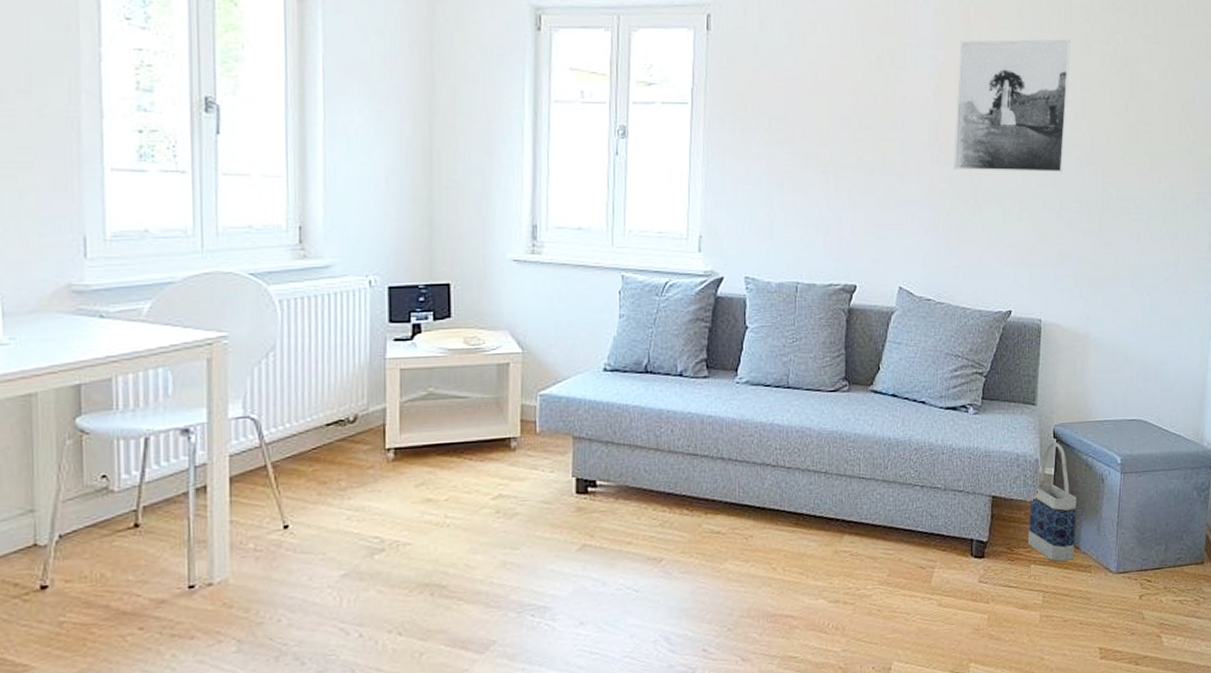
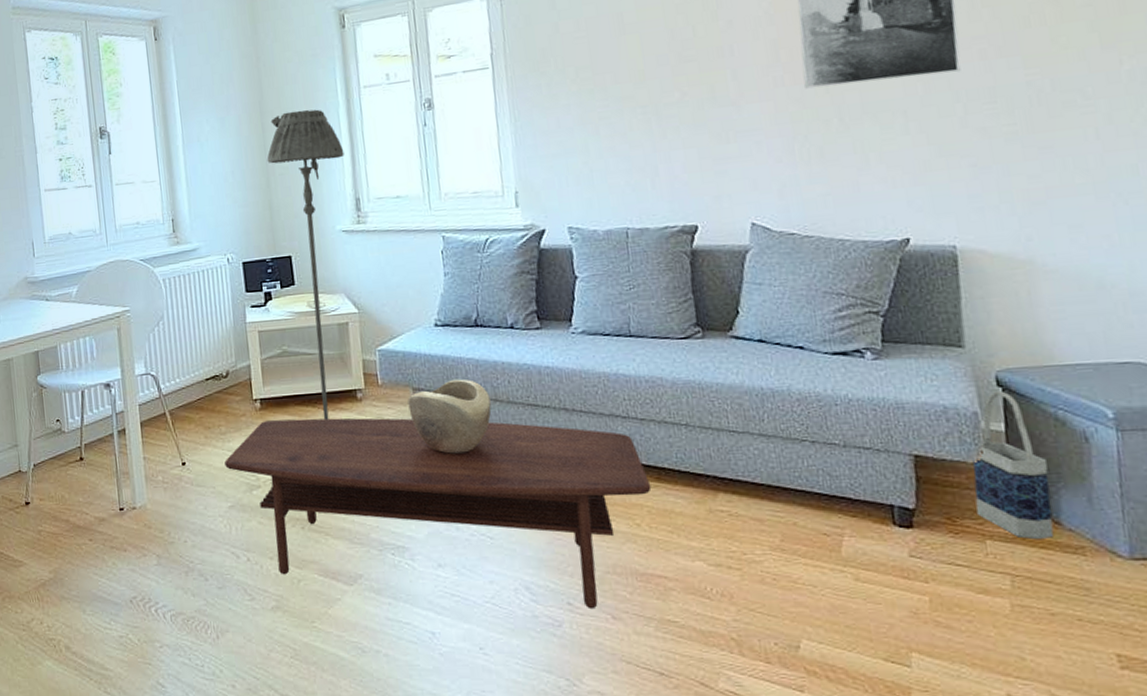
coffee table: none [341,468,790,654] -> present [224,418,652,610]
floor lamp: none [431,116,525,472] -> present [267,109,344,420]
decorative bowl: none [566,427,652,506] -> present [407,379,492,454]

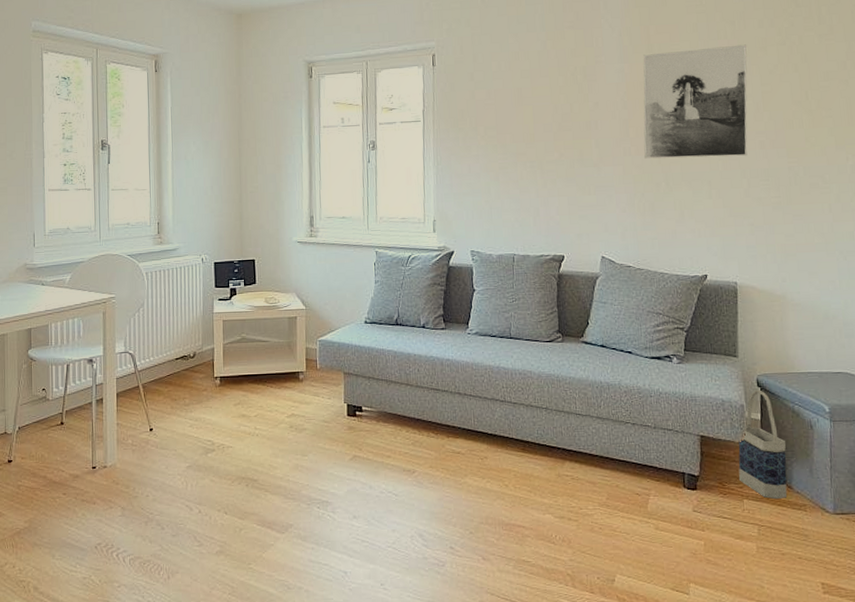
coffee table: present [224,418,652,610] -> none [186,394,518,552]
floor lamp: present [267,109,344,420] -> none [241,141,304,396]
decorative bowl: present [407,379,492,454] -> none [339,366,404,427]

